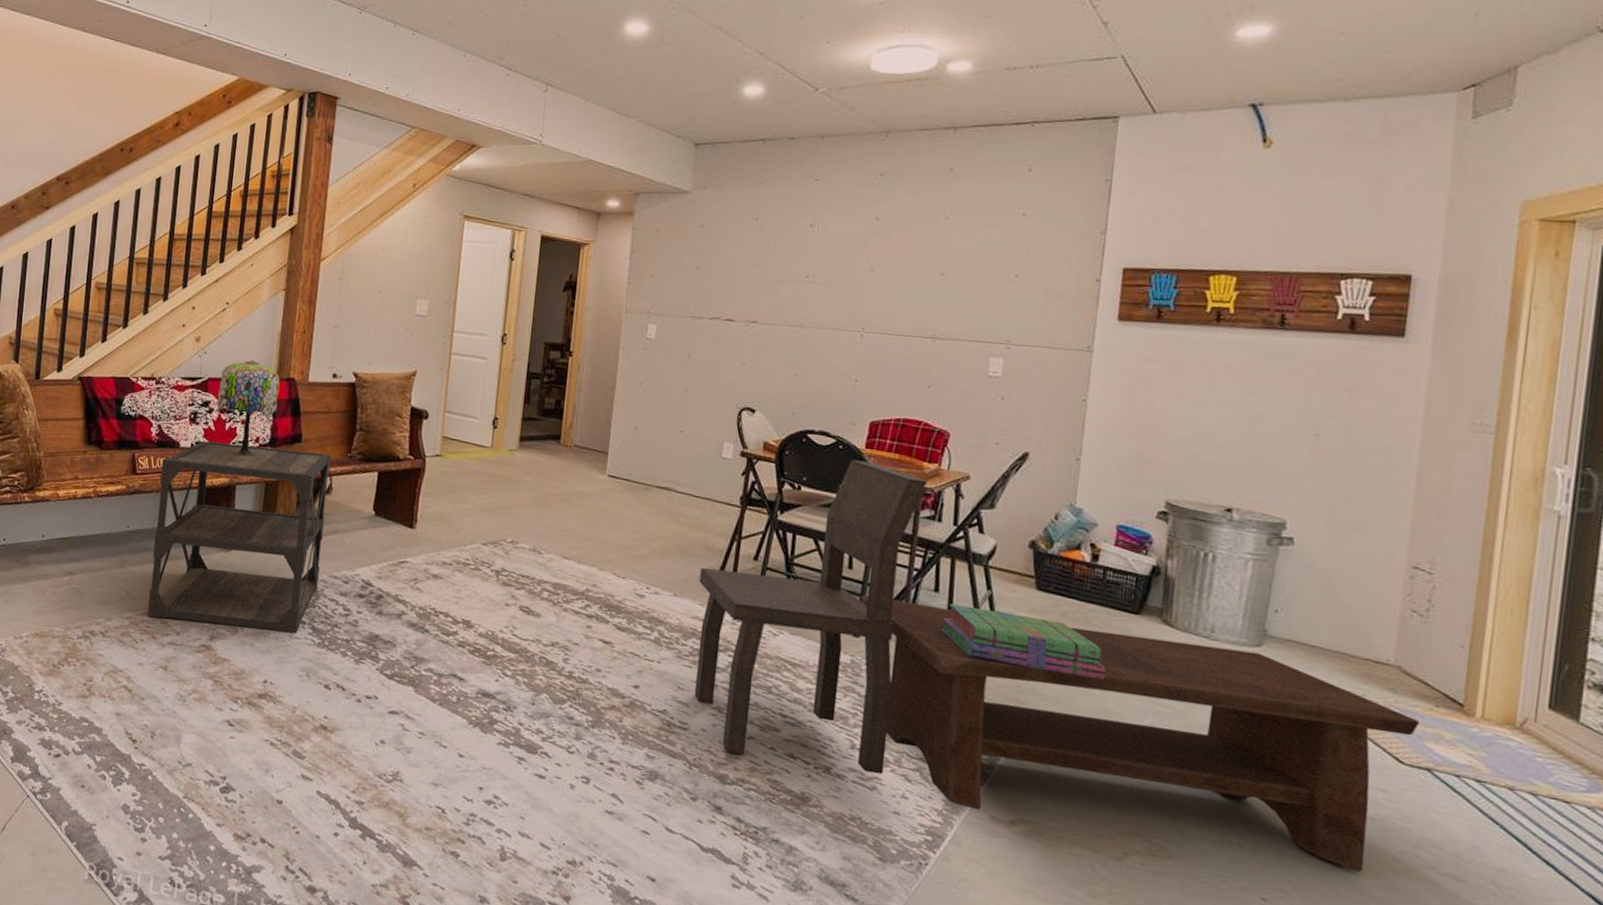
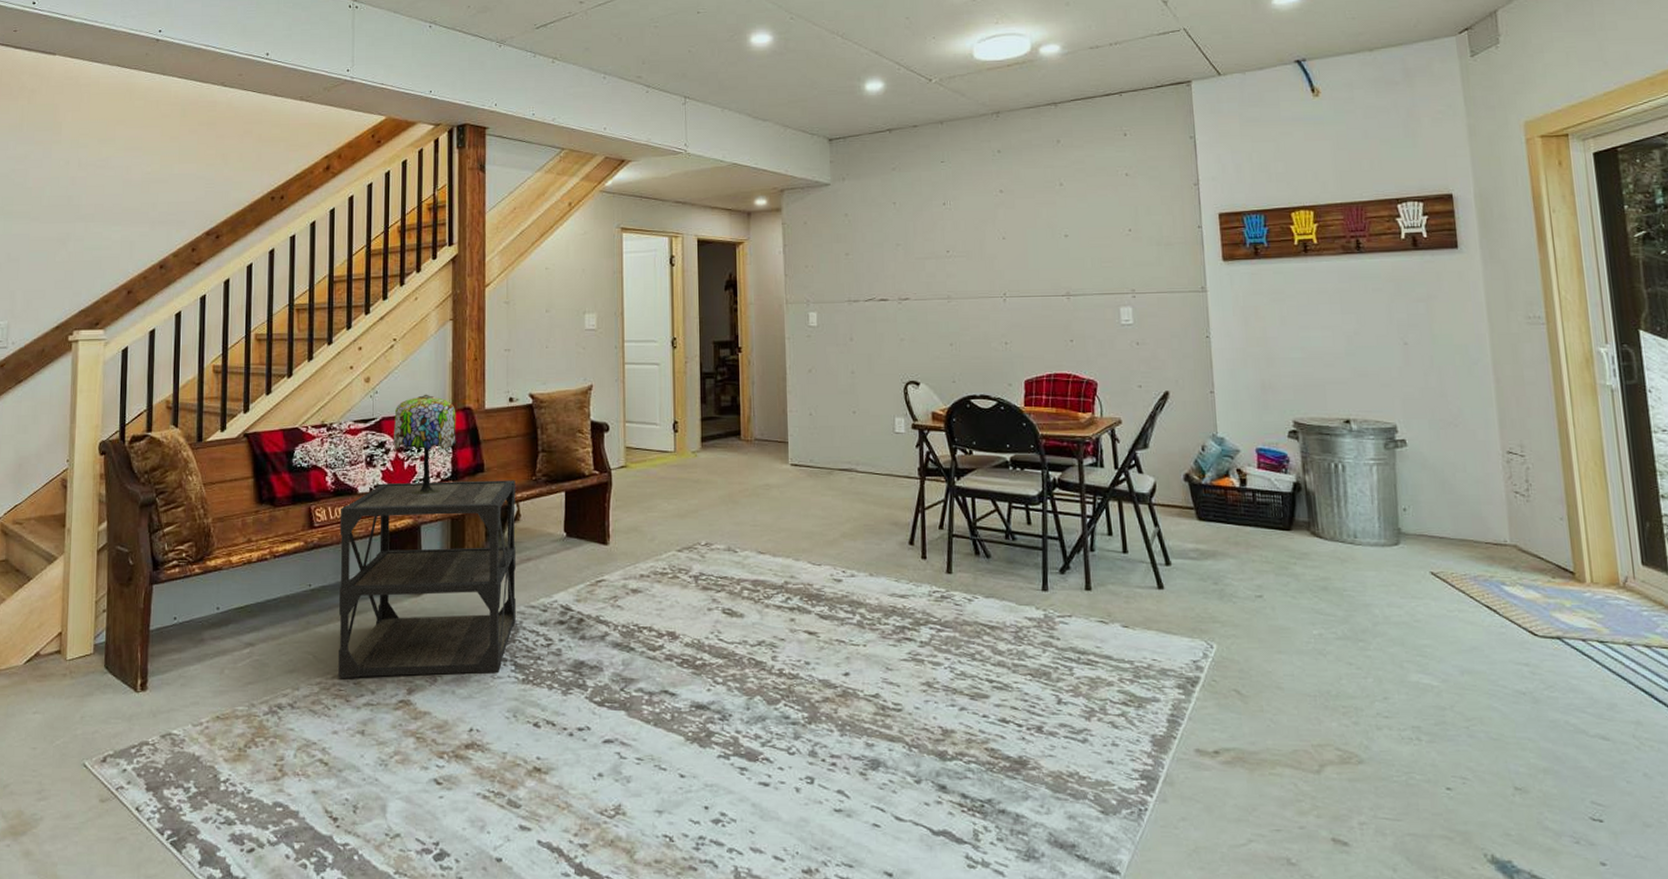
dining chair: present [694,459,927,775] -> none [891,418,1091,727]
coffee table: present [859,595,1420,872] -> none [1042,549,1543,746]
stack of books: present [941,603,1106,680] -> none [1119,545,1273,598]

